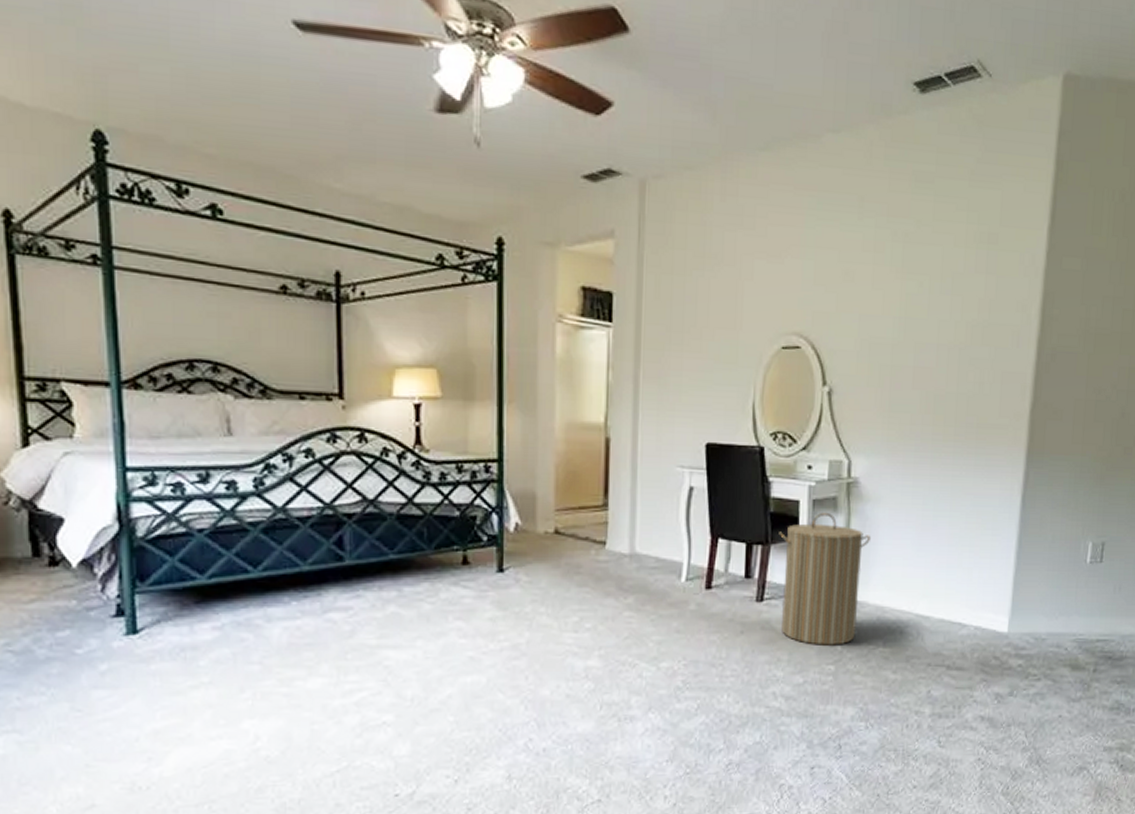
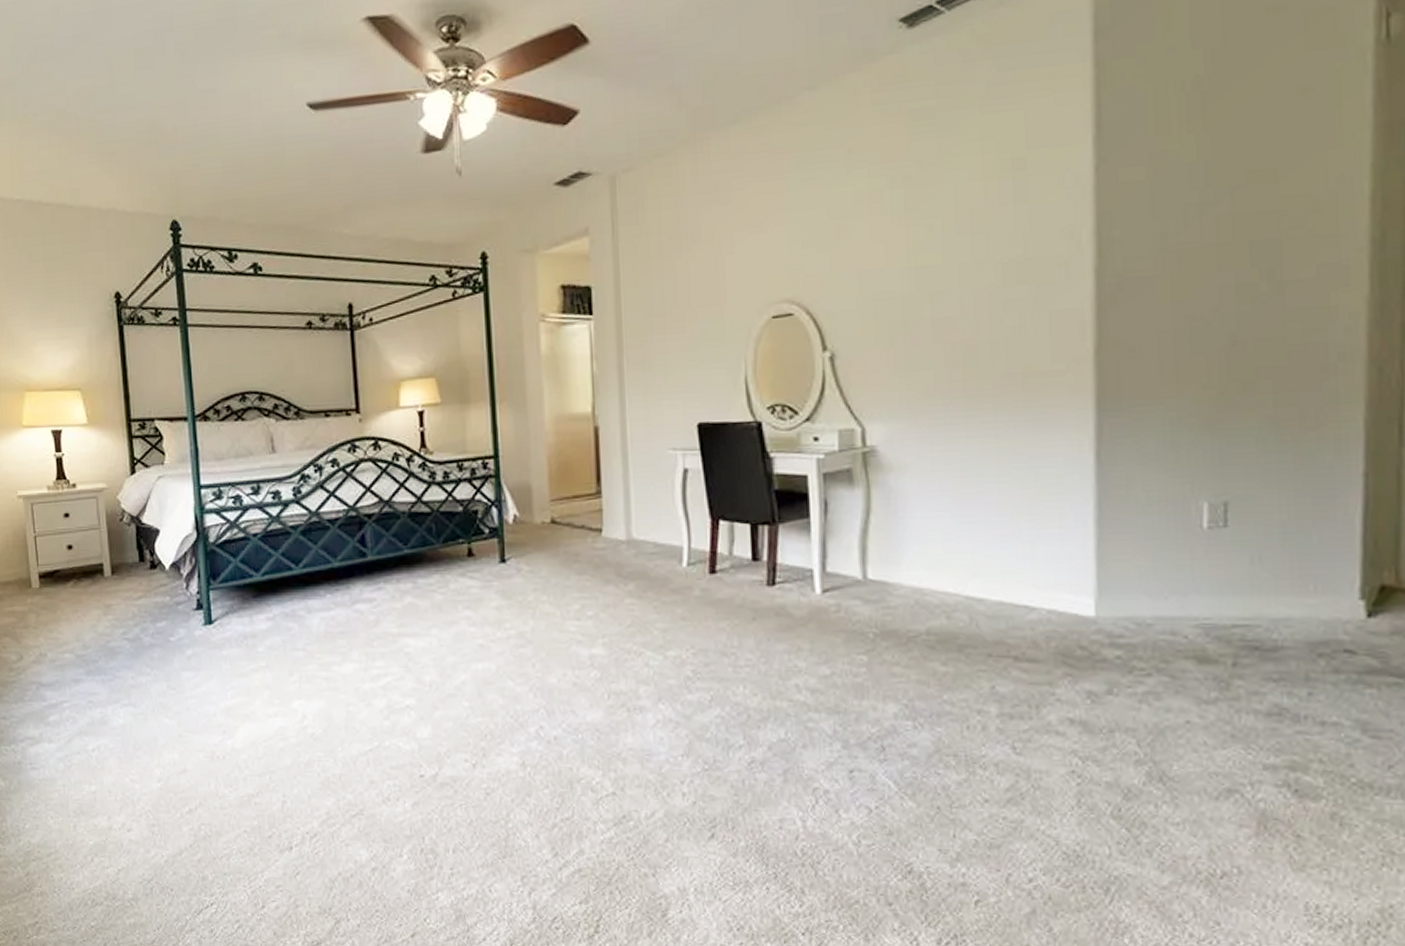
laundry hamper: present [779,512,870,645] -> none [786,485,897,633]

